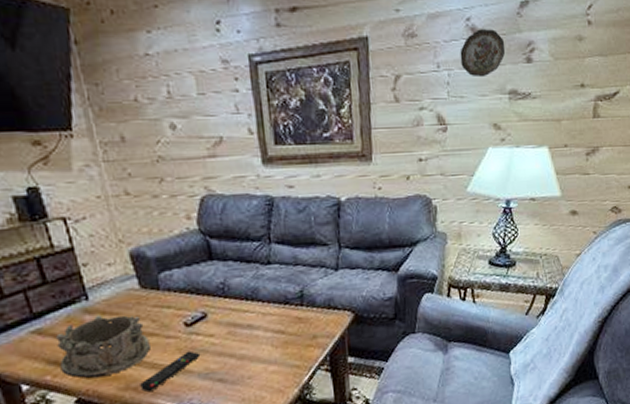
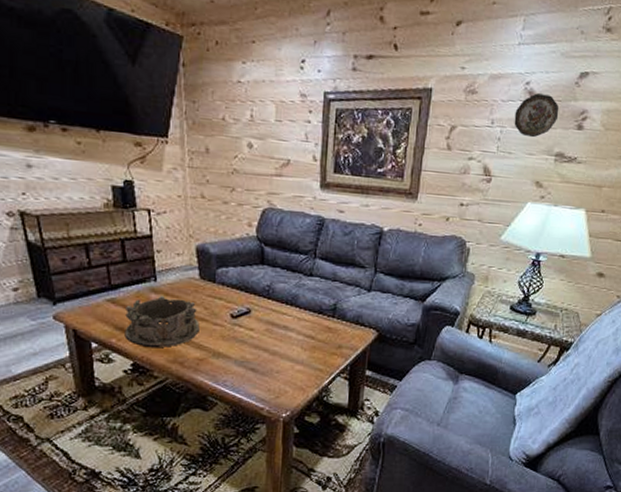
remote control: present [140,350,201,392] -> none [185,339,240,367]

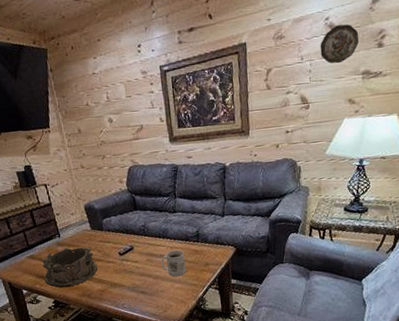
mug: none [282,323,314,357] -> present [160,250,186,277]

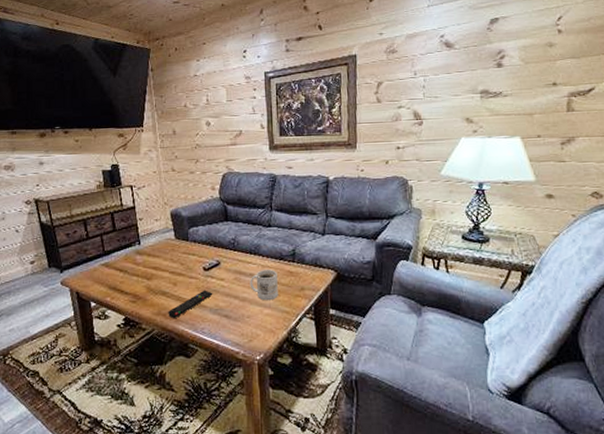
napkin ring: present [42,246,98,288] -> none [117,256,178,303]
remote control: none [91,271,130,298] -> present [168,290,213,318]
decorative plate: present [320,24,359,64] -> none [434,43,477,81]

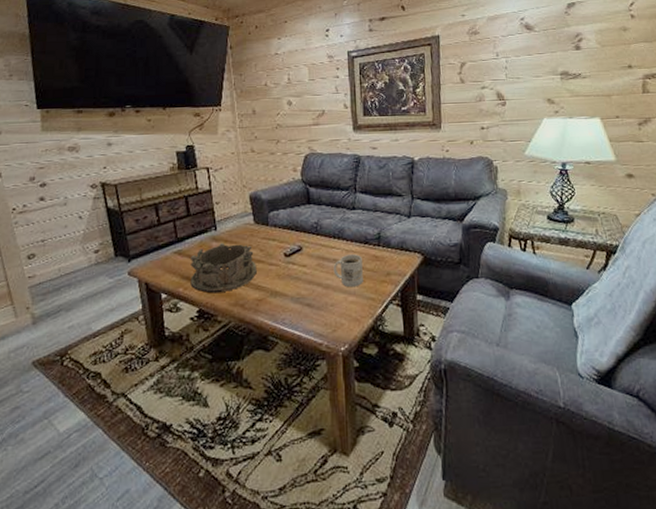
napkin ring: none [117,256,178,303] -> present [190,242,257,294]
remote control: present [168,290,213,318] -> none [246,277,295,309]

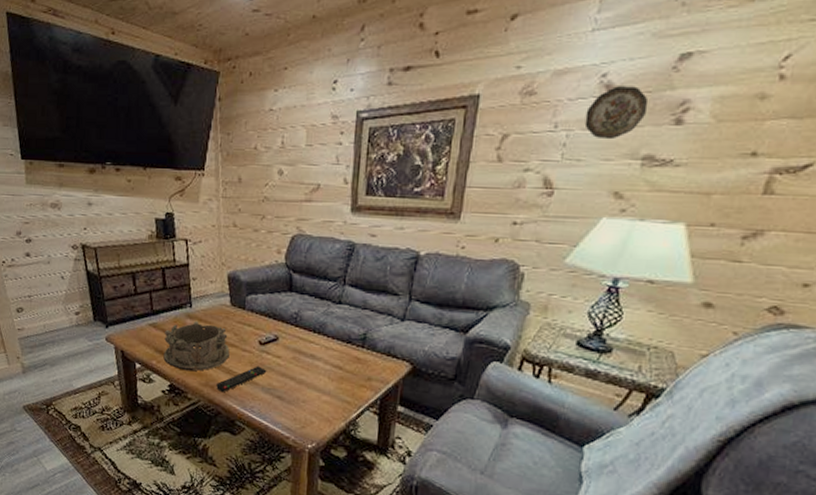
remote control: none [246,277,295,309] -> present [216,365,267,392]
mug: present [333,254,363,288] -> none [309,352,342,387]
decorative plate: none [515,25,556,63] -> present [584,86,649,140]

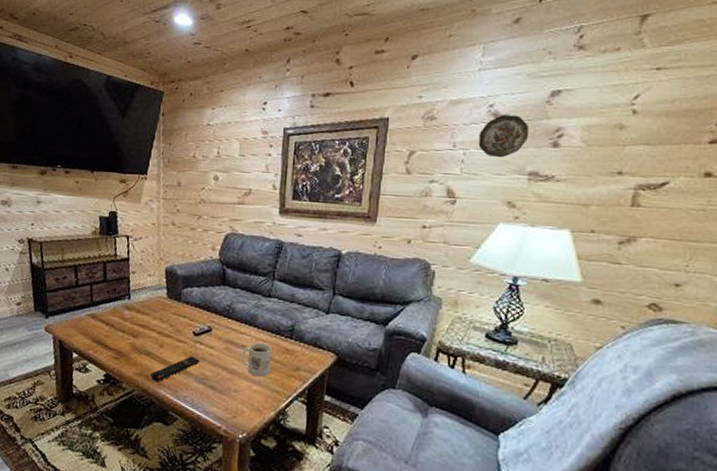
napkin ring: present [163,320,230,371] -> none [100,311,165,361]
mug: none [309,352,342,387] -> present [240,343,272,377]

